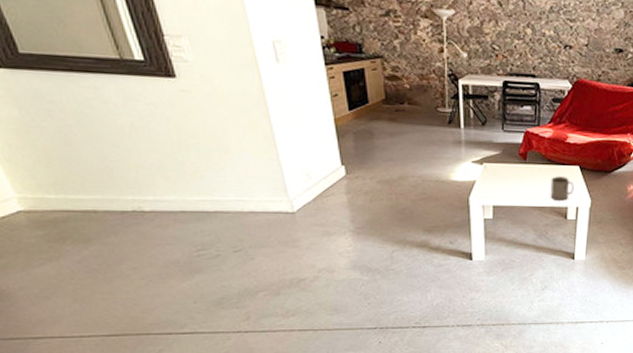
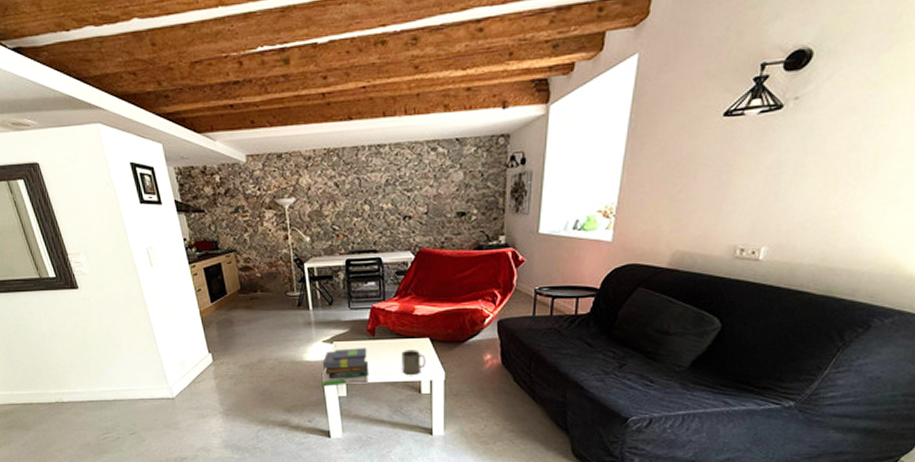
books: none [467,170,518,208] -> present [321,348,370,387]

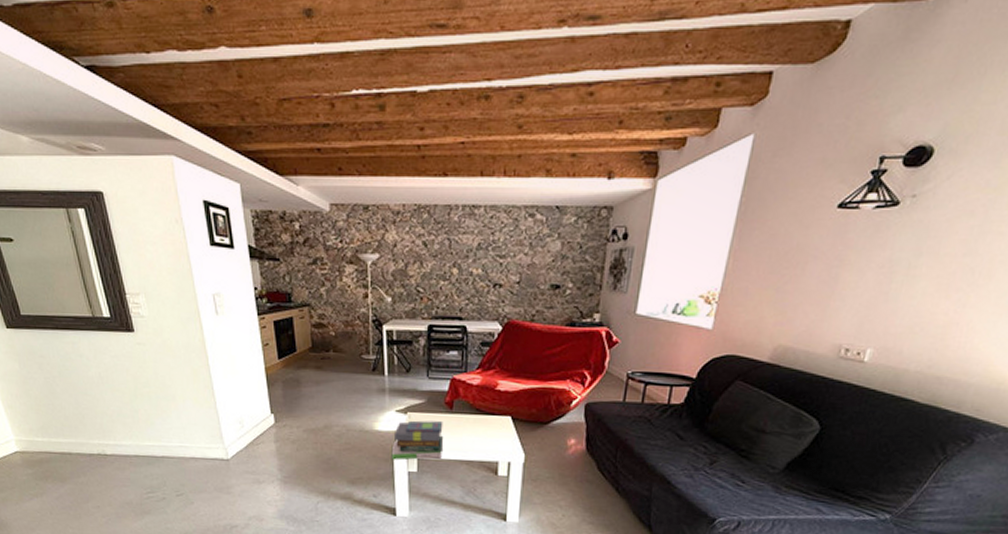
mug: present [401,350,426,375] -> none [479,427,506,455]

